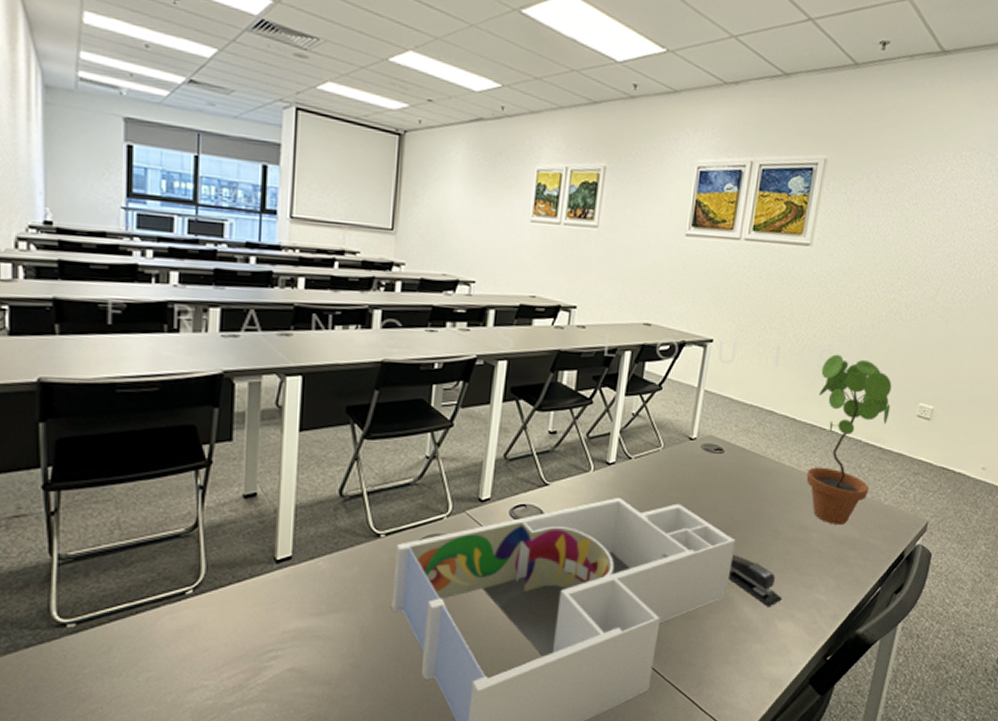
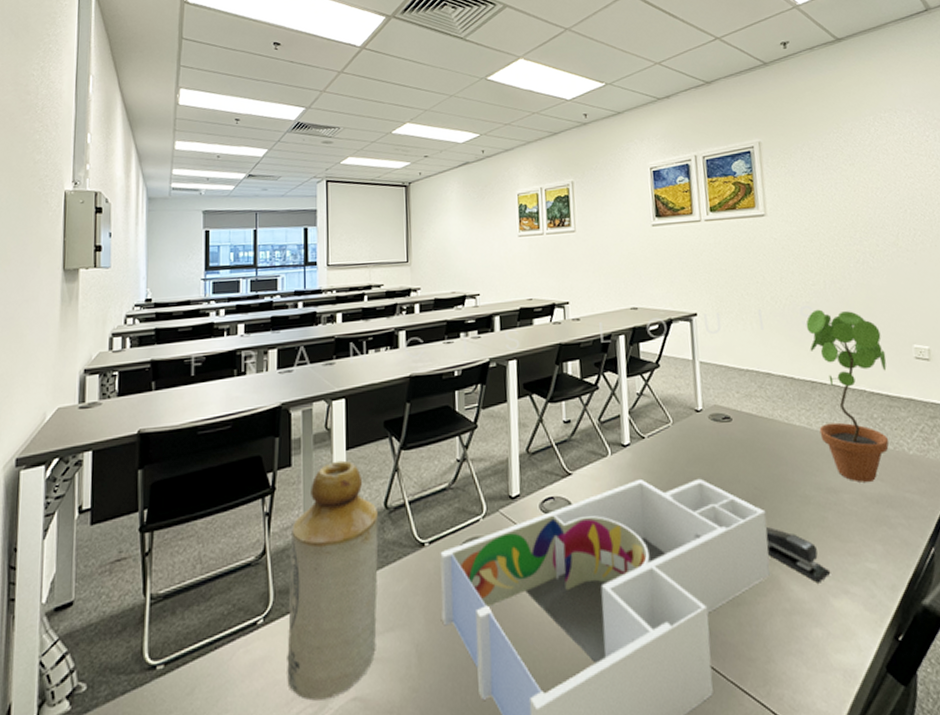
bottle: none [218,441,331,668] -> present [287,460,379,701]

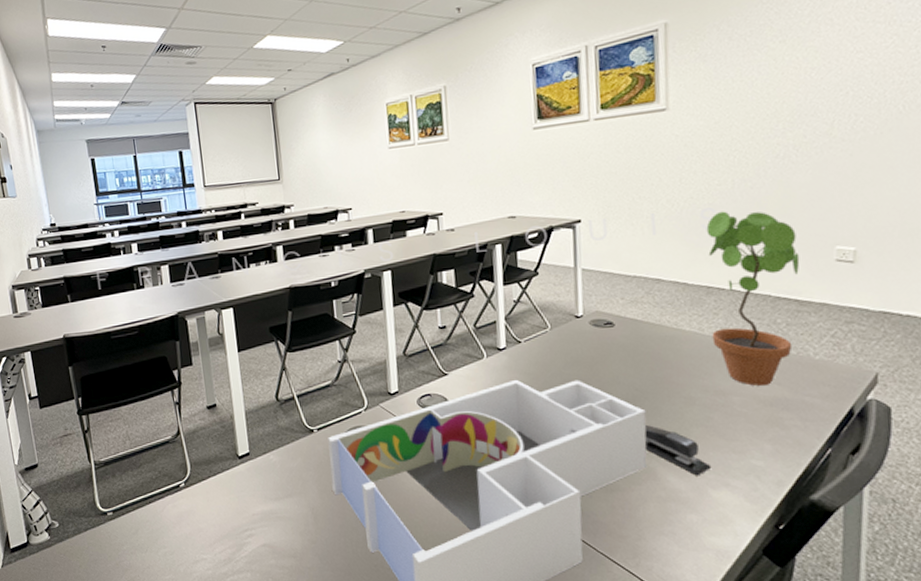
bottle: present [287,460,379,701] -> none [198,360,278,544]

